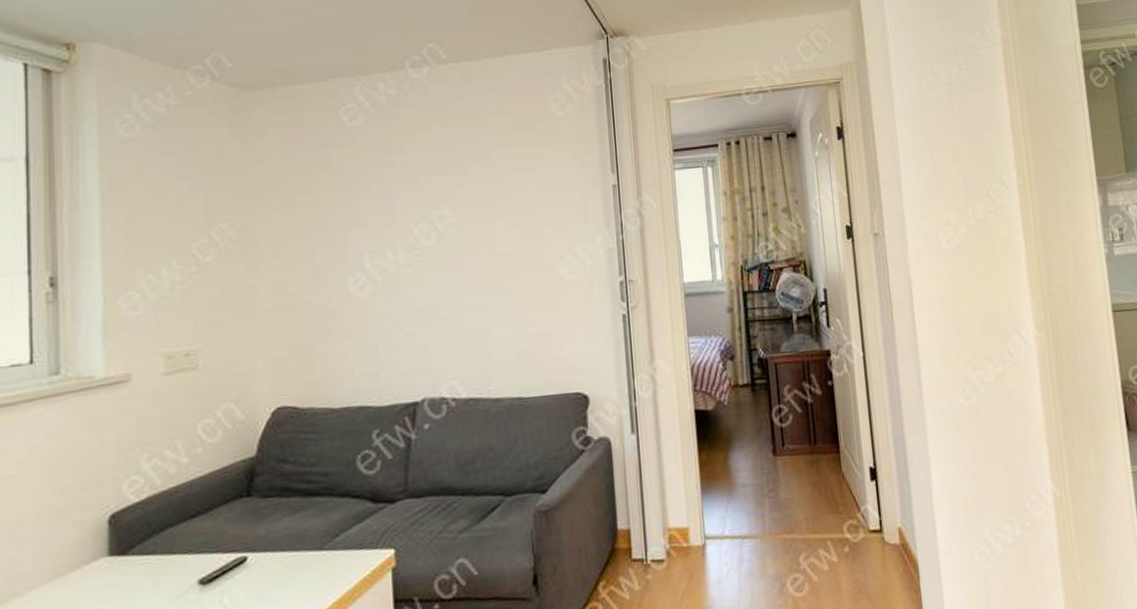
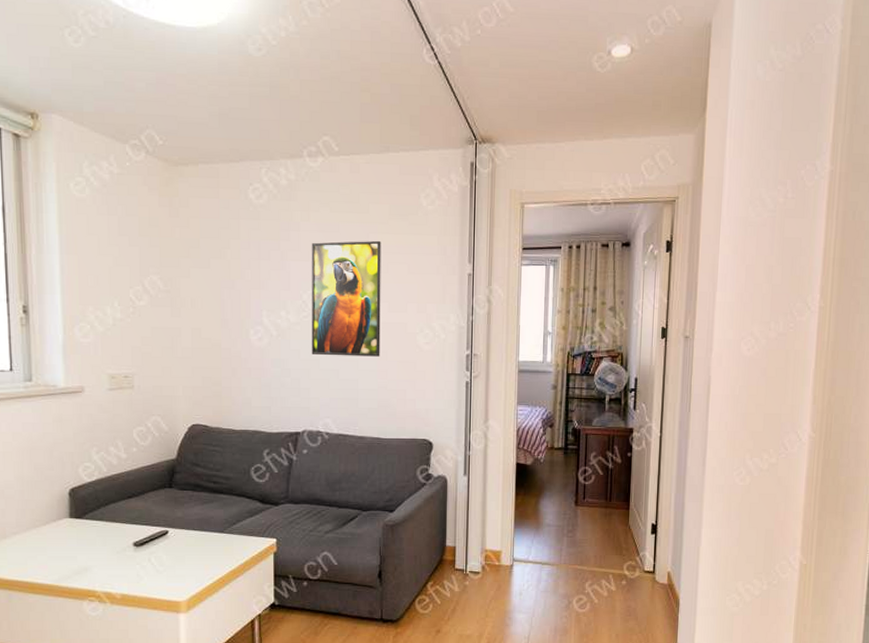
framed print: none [420,156,514,301] -> present [311,240,381,357]

